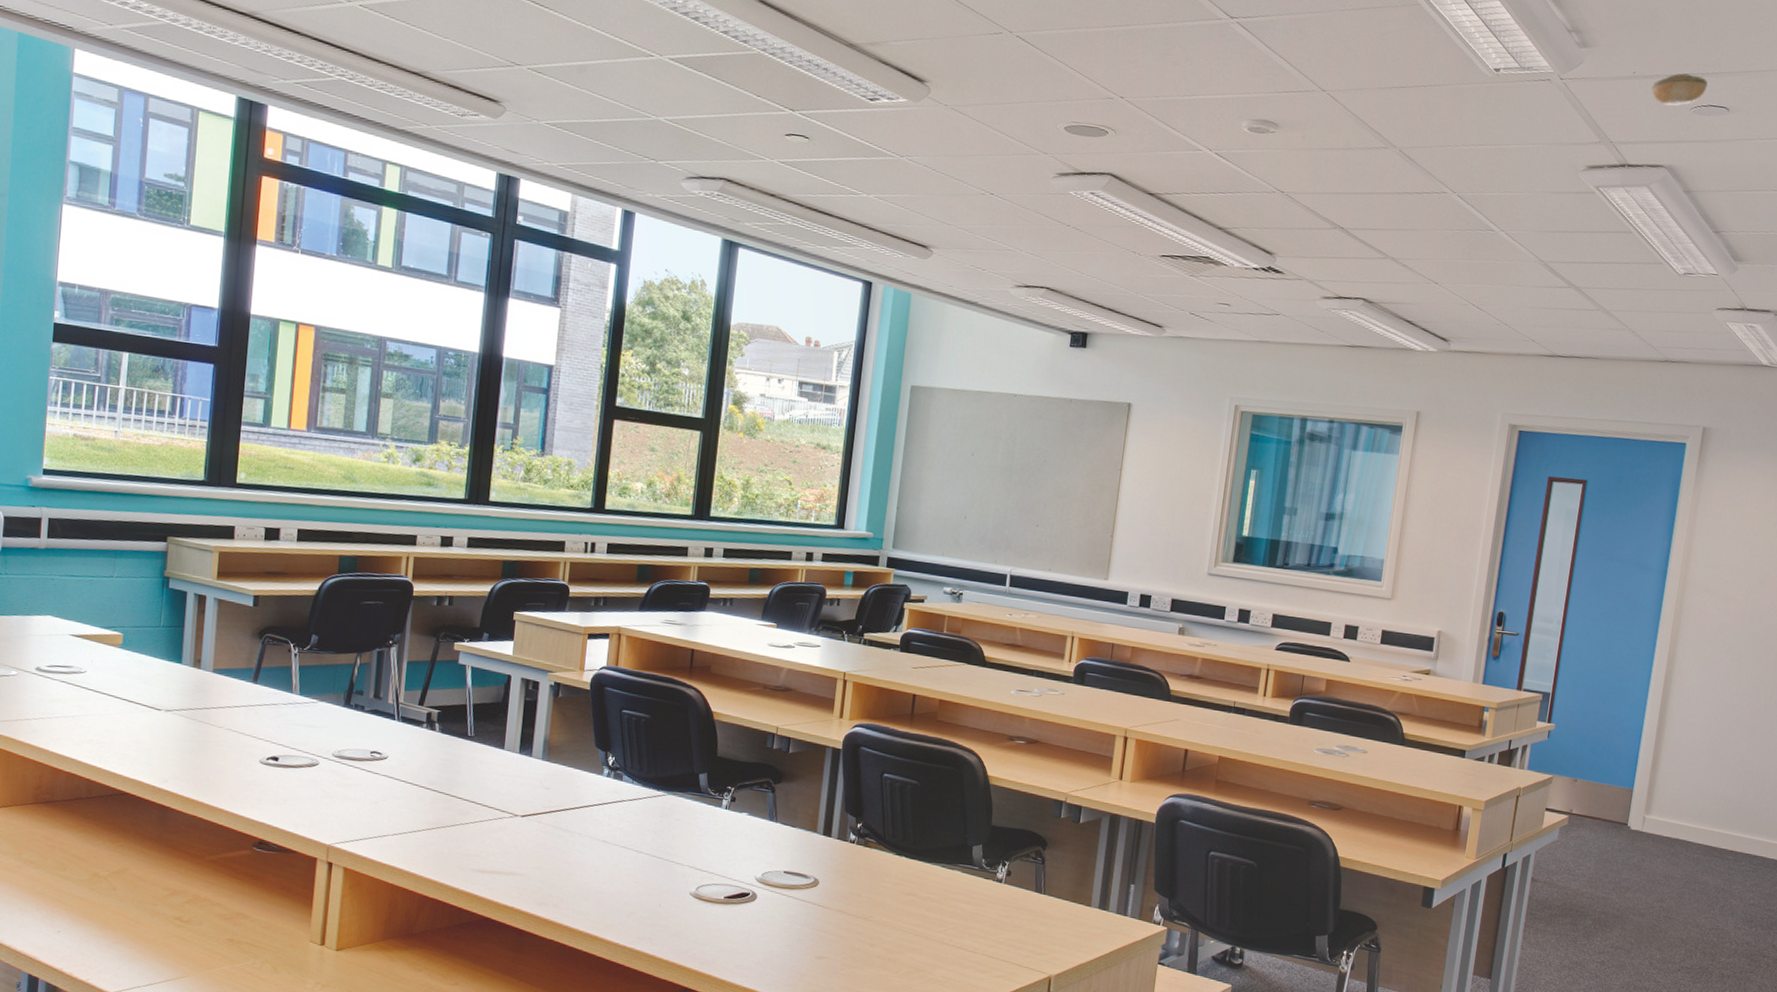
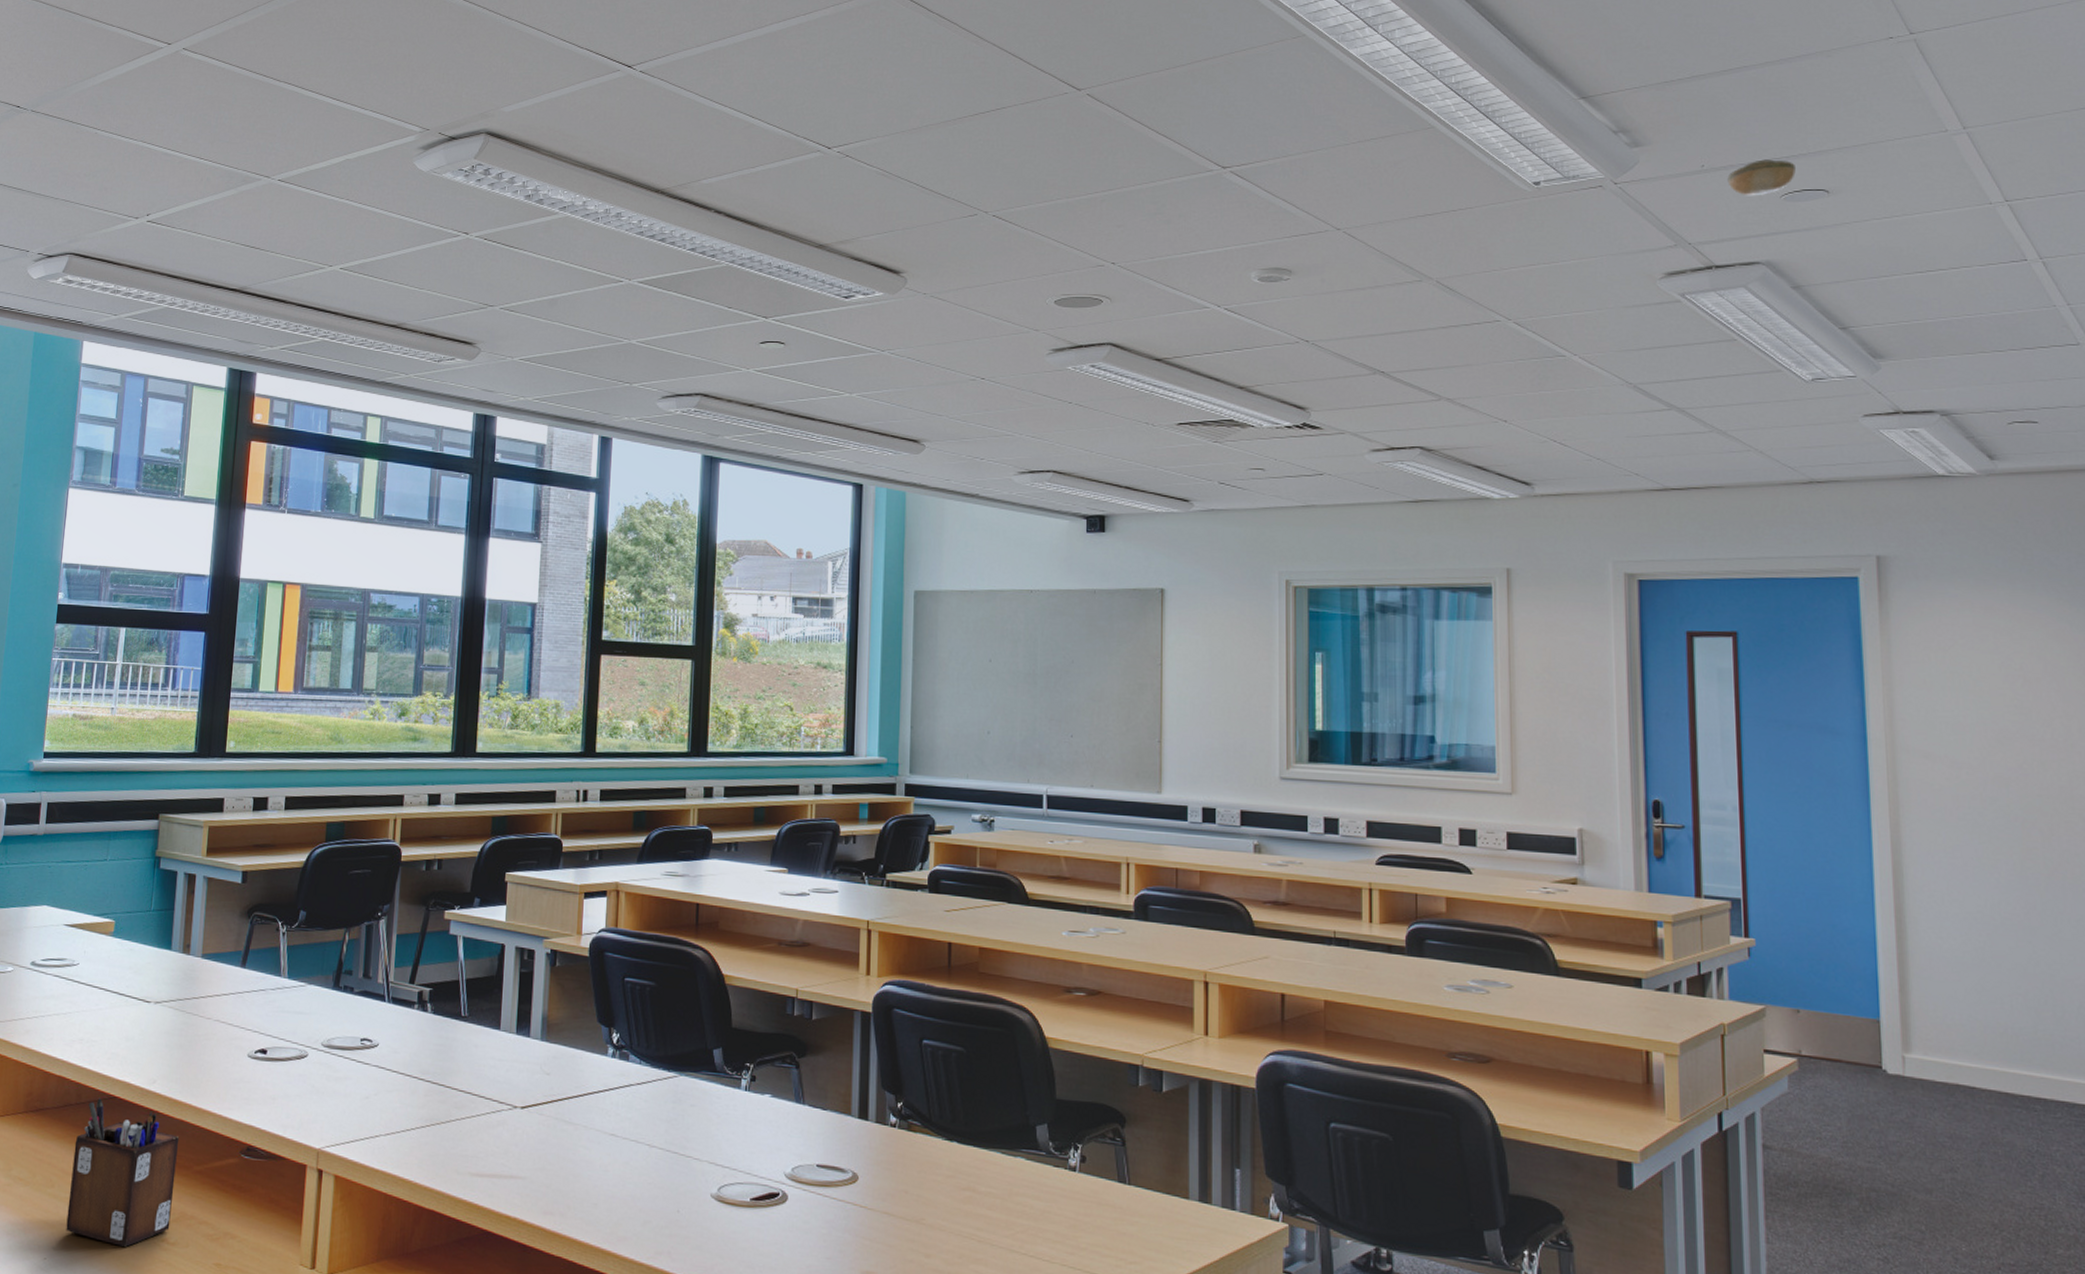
desk organizer: none [79,793,192,923] -> present [66,1098,180,1247]

